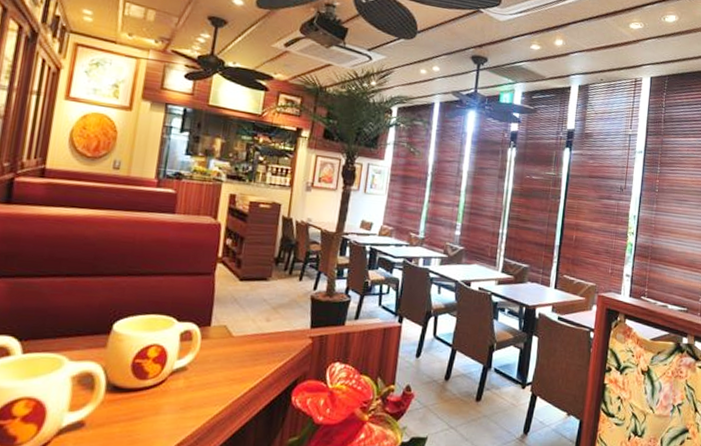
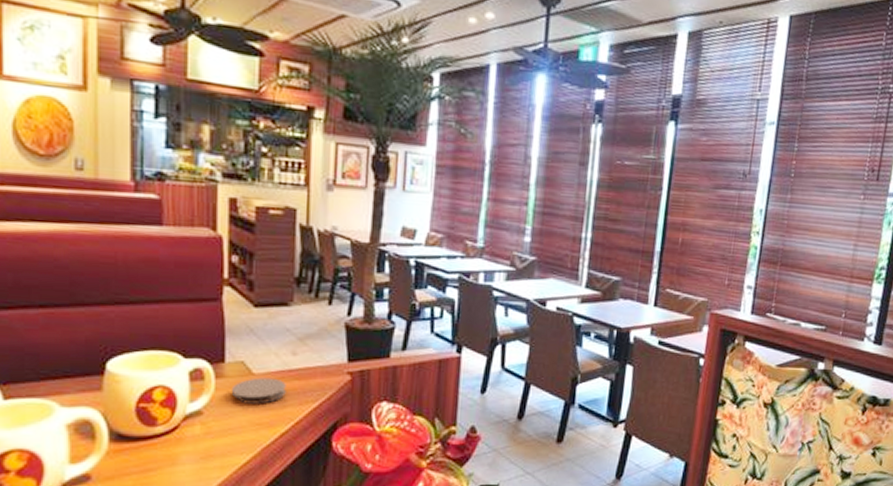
coaster: none [213,339,259,362] -> present [231,377,286,404]

